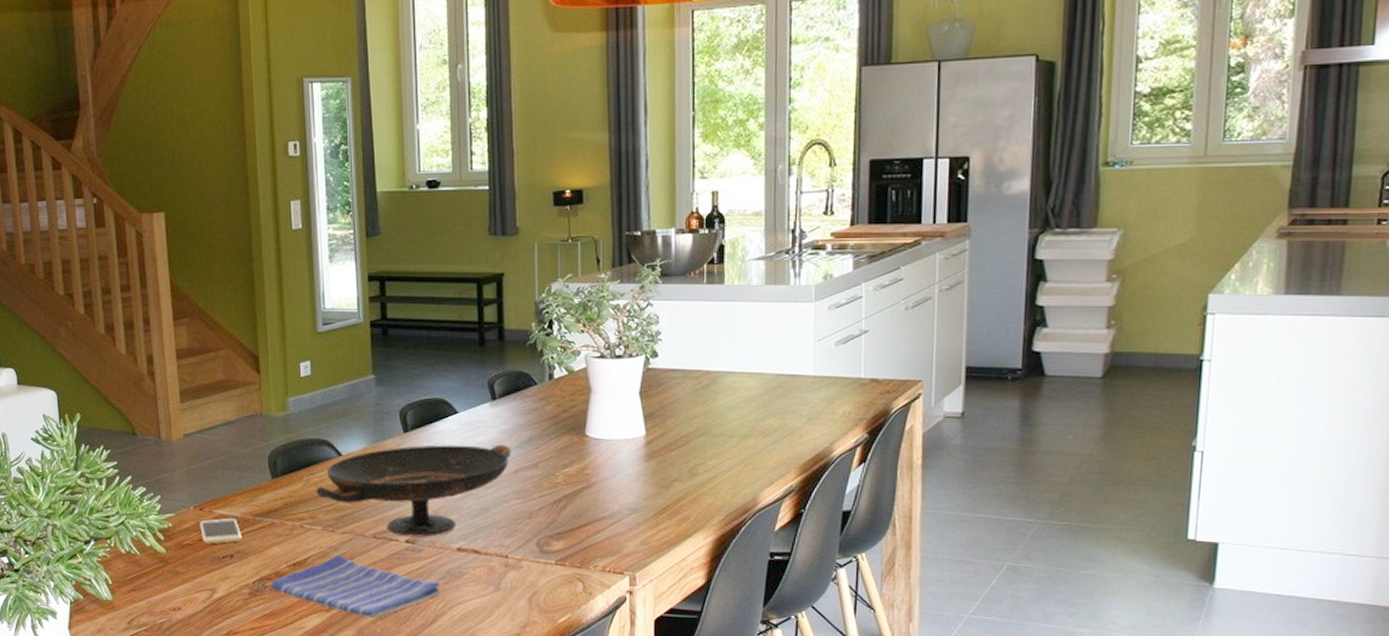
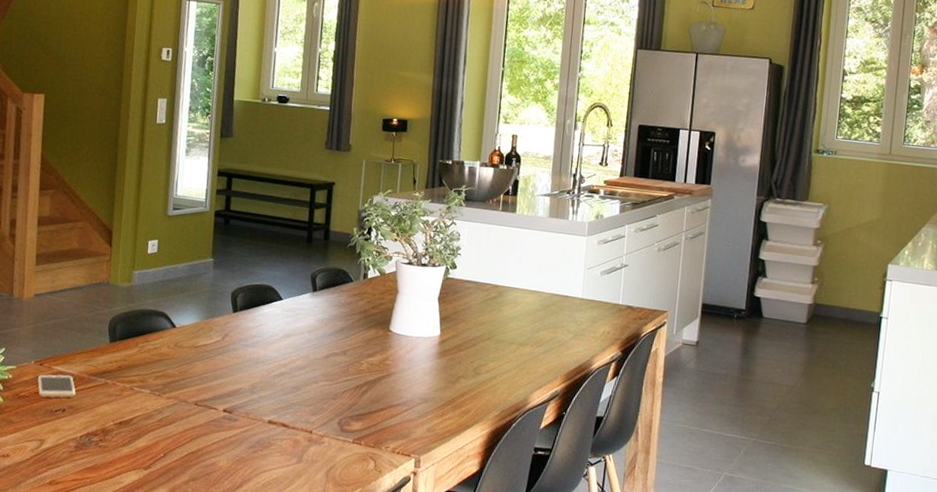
dish towel: present [271,555,441,617] -> none [96,417,250,478]
decorative bowl: present [316,444,512,537] -> none [148,325,325,408]

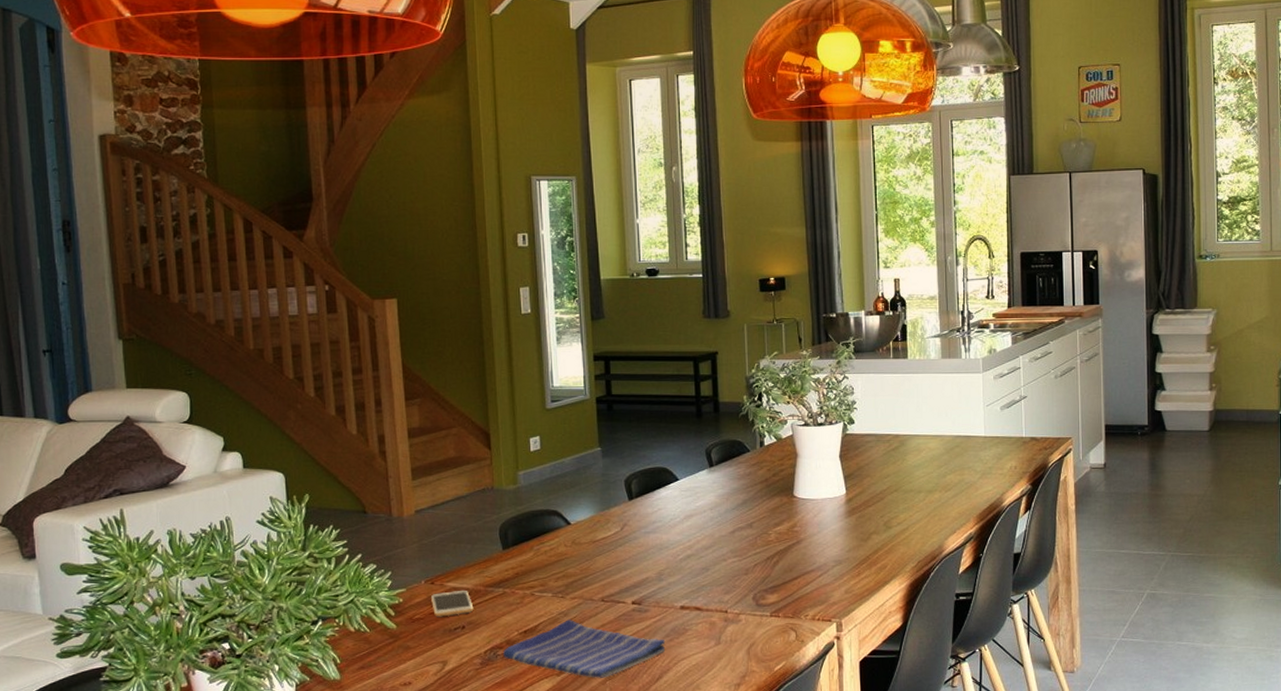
dish towel: none [96,417,250,478] -> present [502,619,666,678]

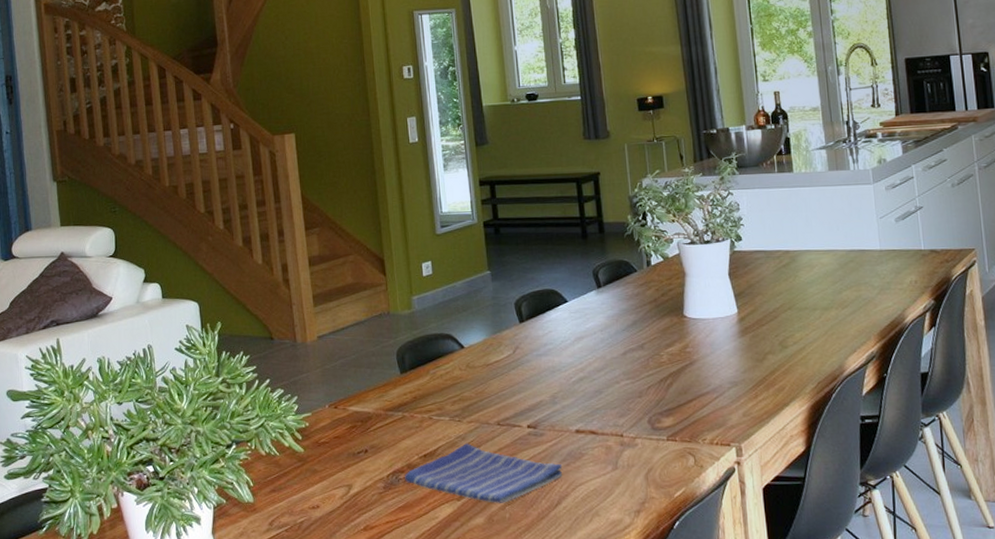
smartphone: present [430,589,474,617] -> none [334,413,375,441]

